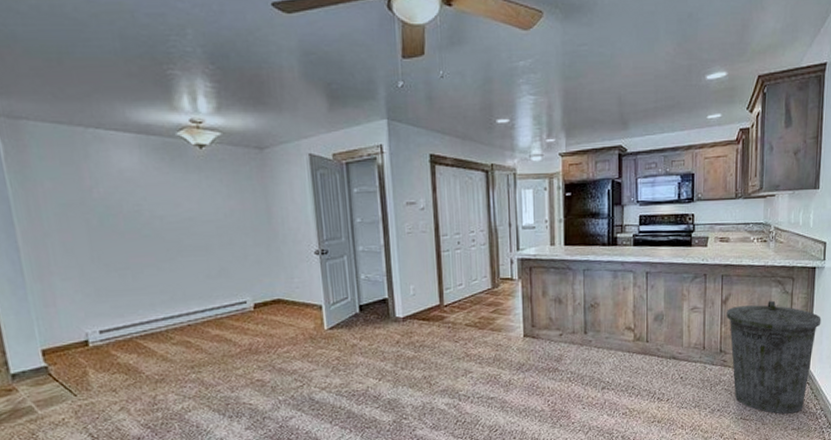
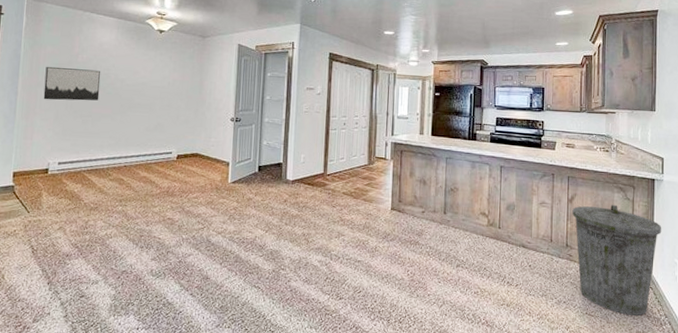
wall art: none [49,207,135,254] -> present [43,66,101,101]

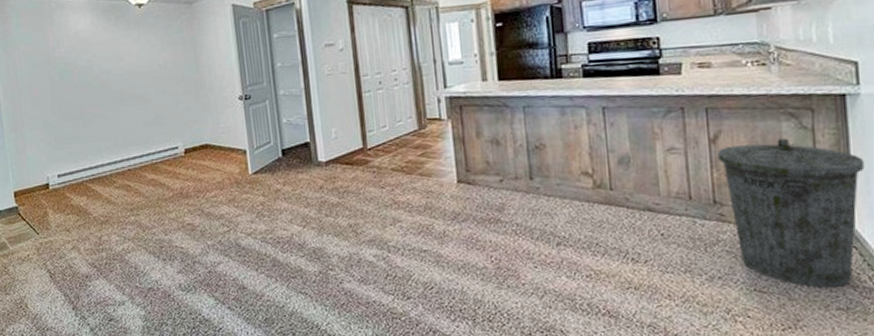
wall art: present [43,66,101,101] -> none [23,64,87,107]

